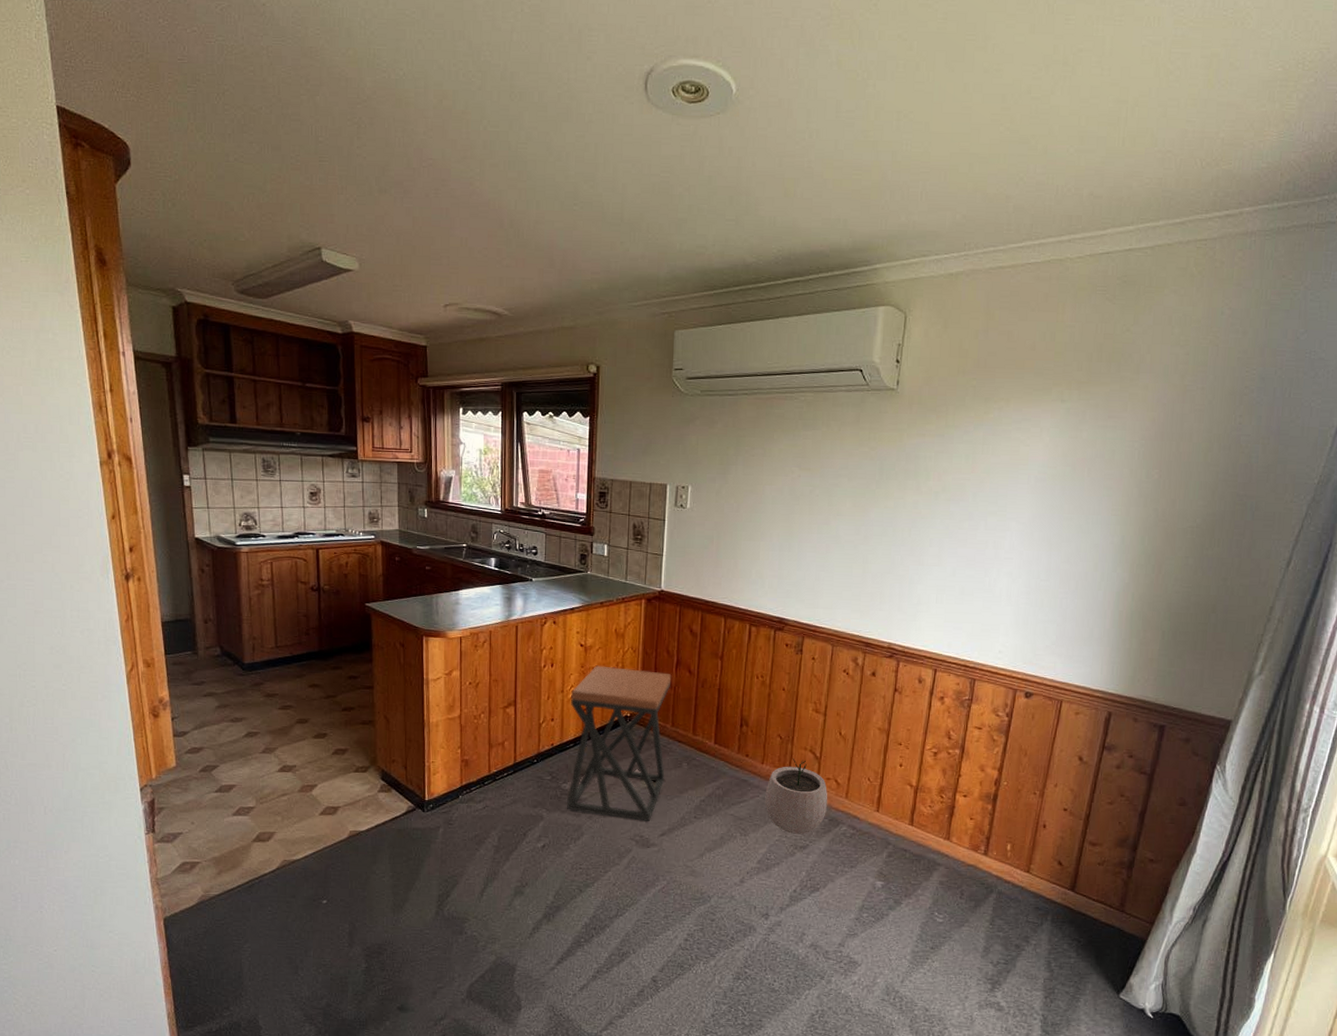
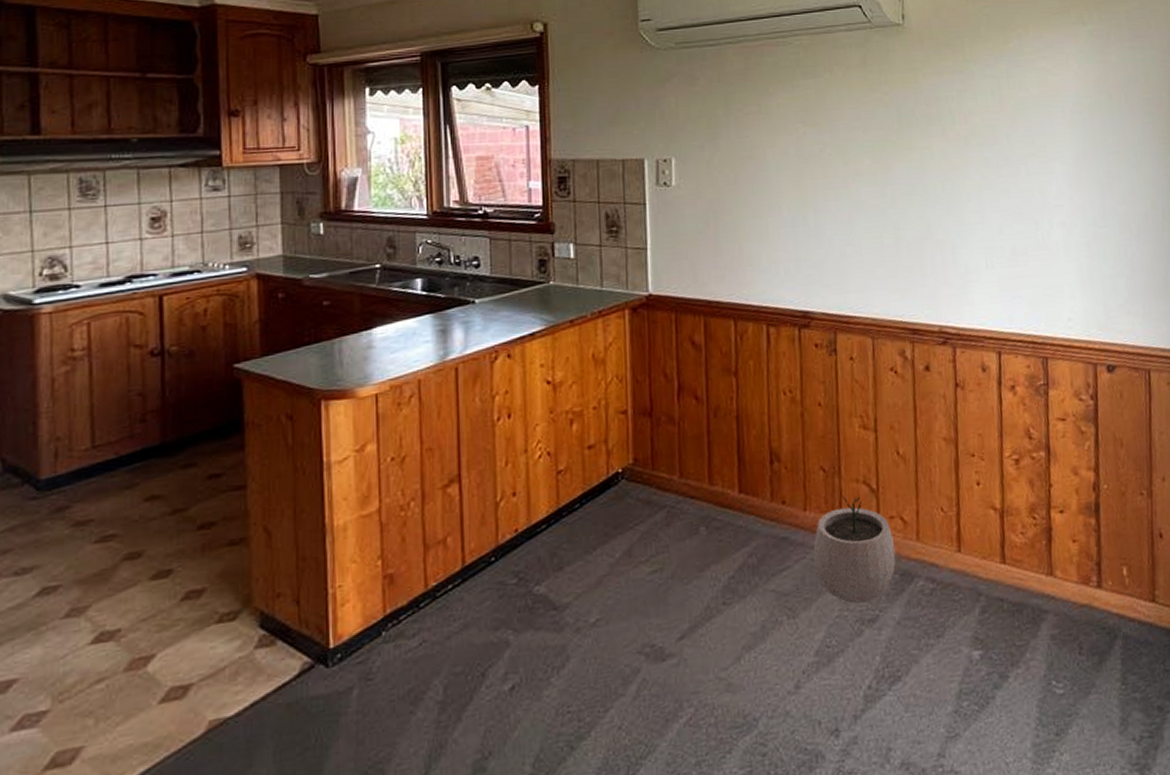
stool: present [567,665,672,821] -> none [538,404,678,626]

